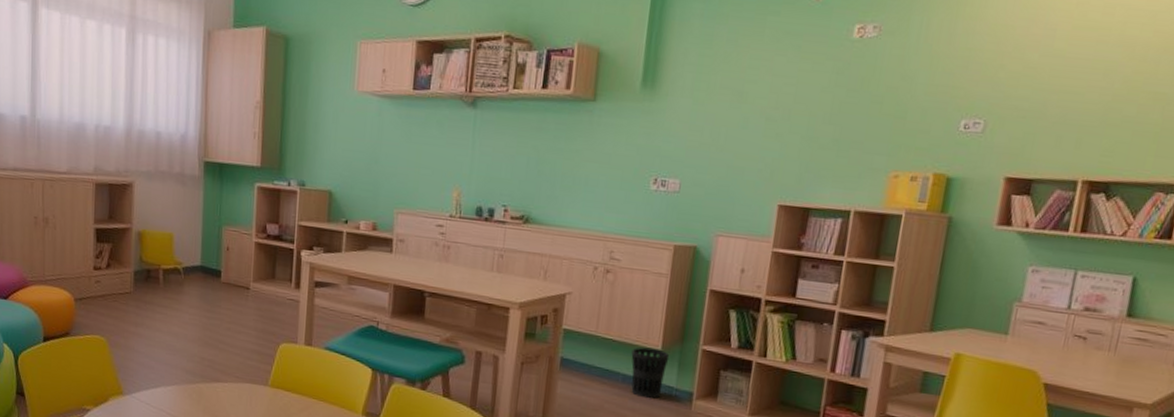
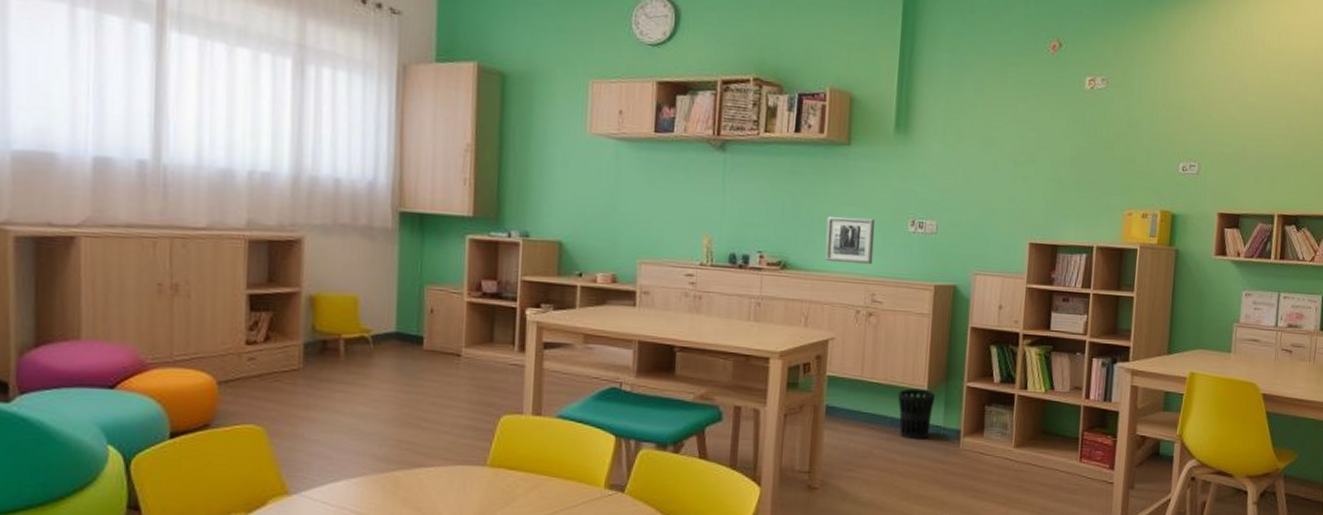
wall art: none [566,173,616,222] -> present [825,216,875,265]

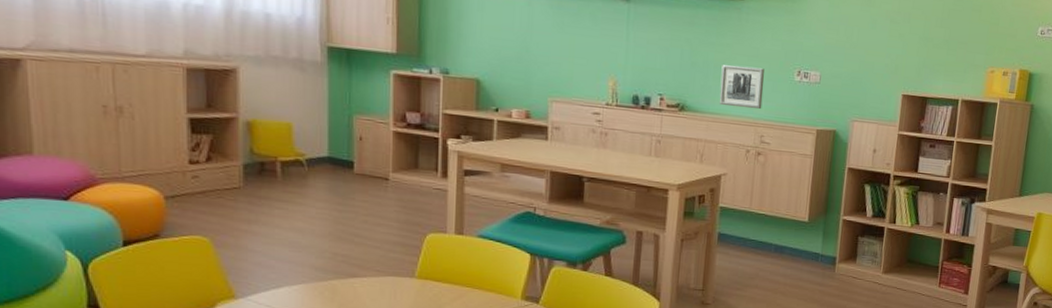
wastebasket: present [898,388,936,441] -> none [782,220,815,265]

